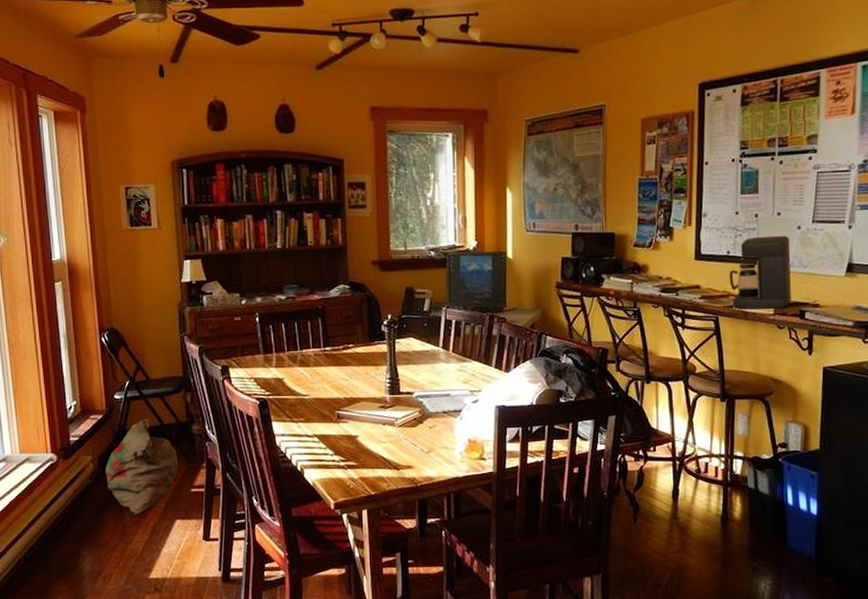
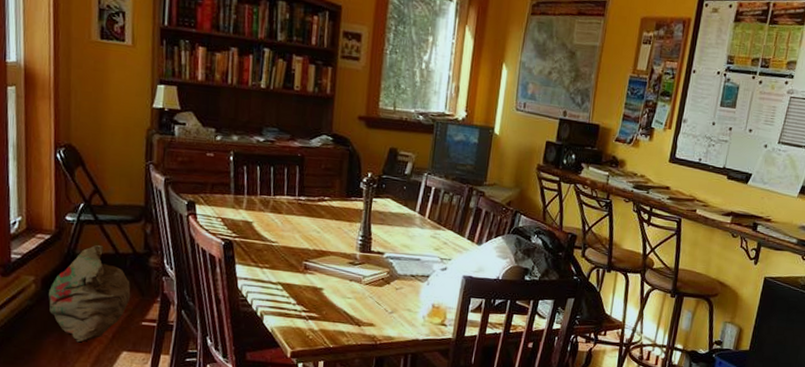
coffee maker: present [729,235,791,309] -> none [695,148,756,219]

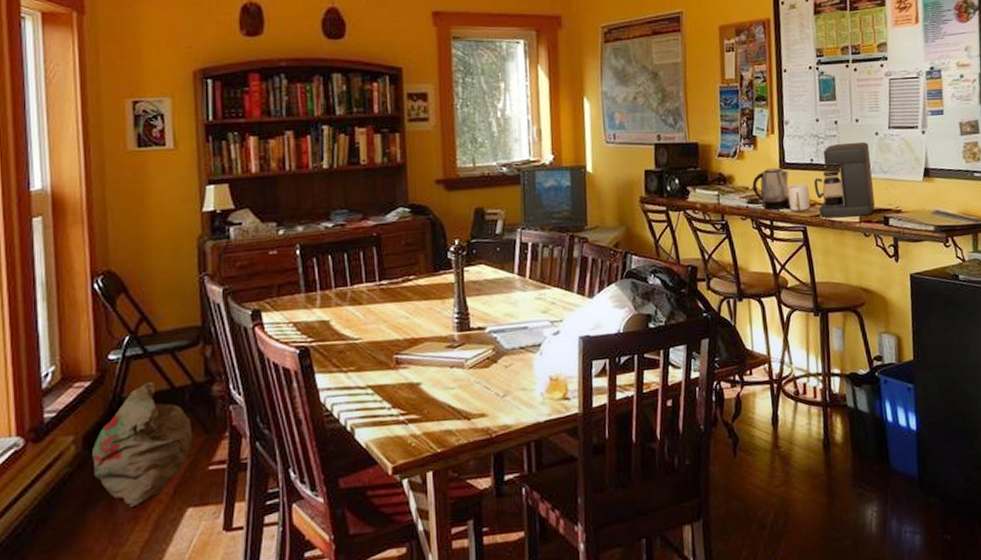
kettle: none [640,159,676,199] -> present [752,167,790,210]
mug: none [670,178,692,204] -> present [787,183,811,211]
coffee maker: none [695,148,756,219] -> present [813,141,875,218]

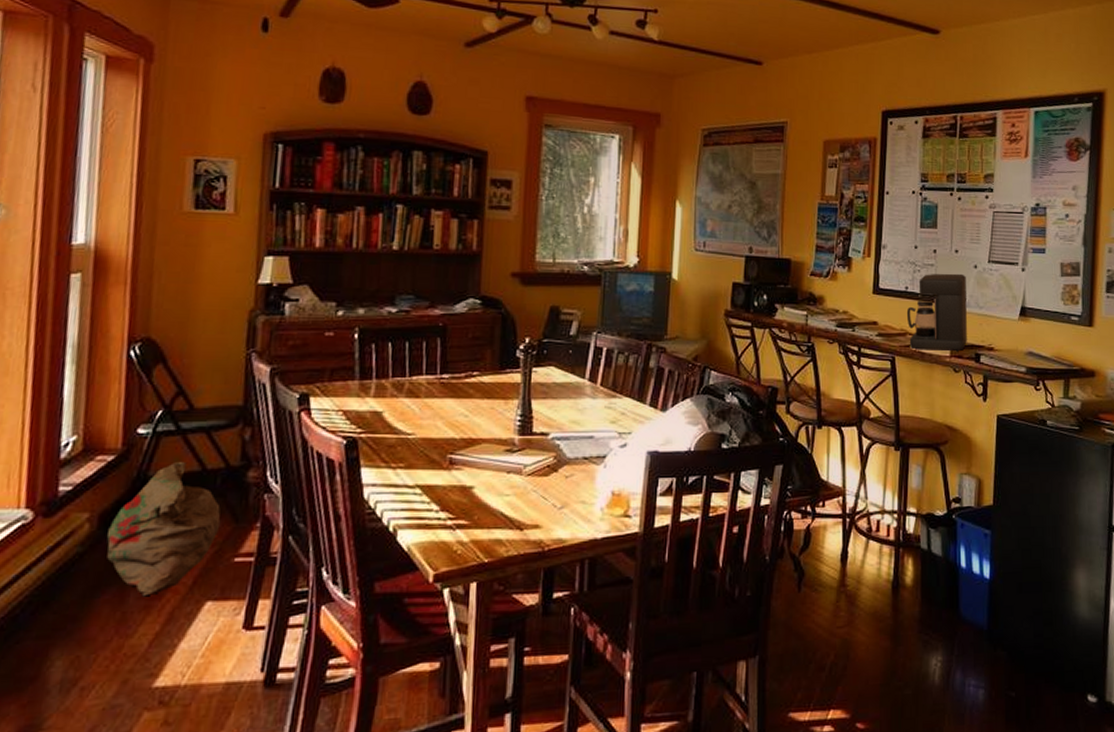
kettle: present [752,167,790,210] -> none [843,292,881,336]
mug: present [787,183,811,211] -> none [879,311,901,339]

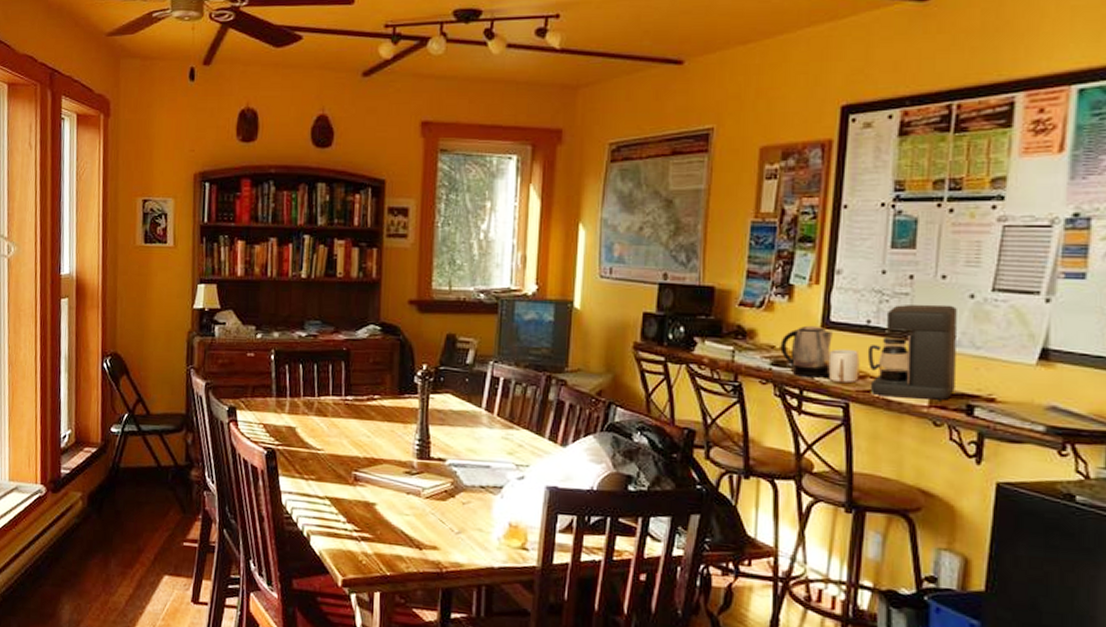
bag: present [107,461,221,597] -> none [94,457,173,565]
kettle: none [843,292,881,336] -> present [780,325,833,378]
mug: none [879,311,901,339] -> present [828,348,860,382]

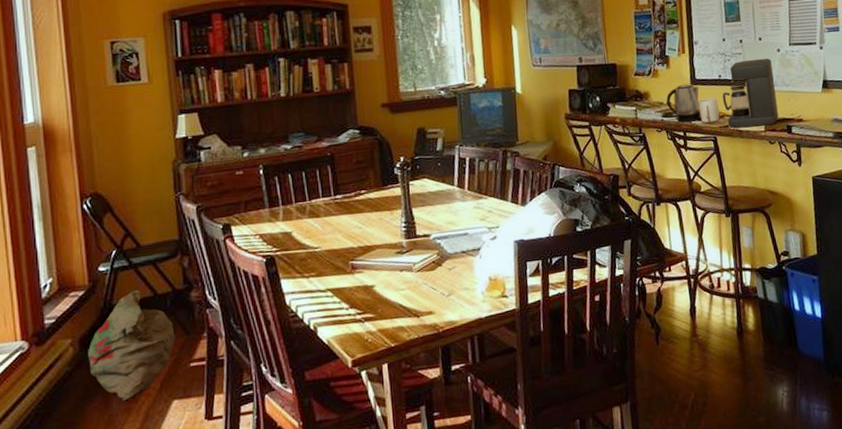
bag: none [94,457,173,565] -> present [88,289,175,402]

